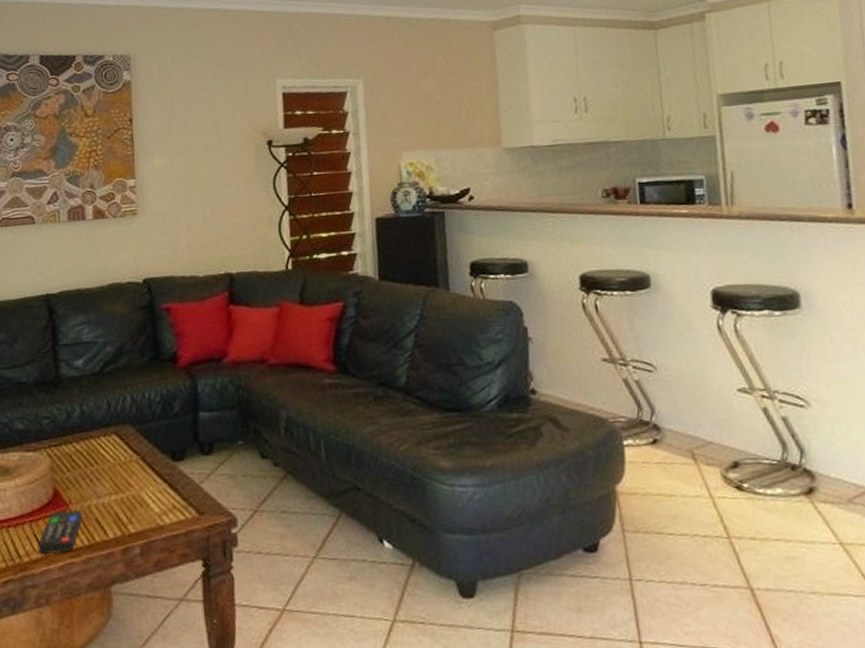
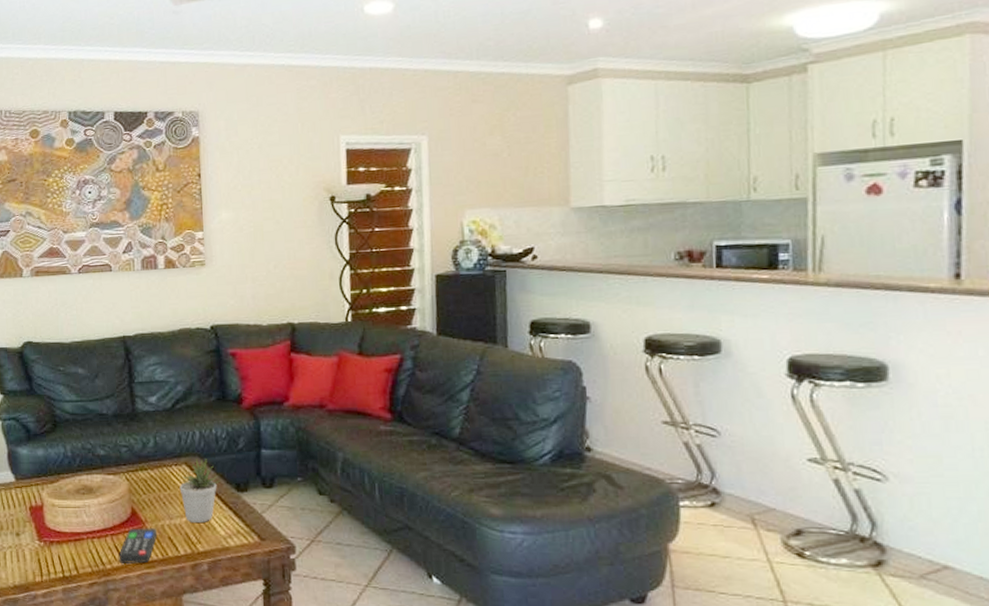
potted plant: none [108,426,154,501] -> present [179,459,221,524]

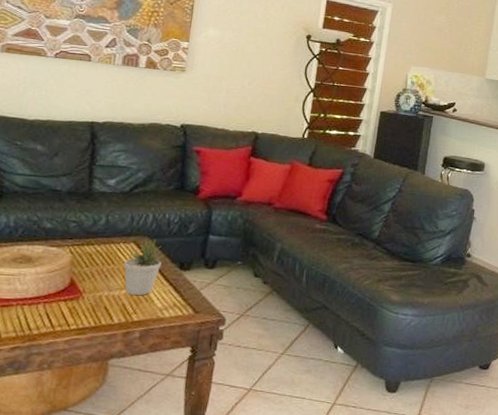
remote control: present [119,528,157,565] -> none [48,297,93,331]

